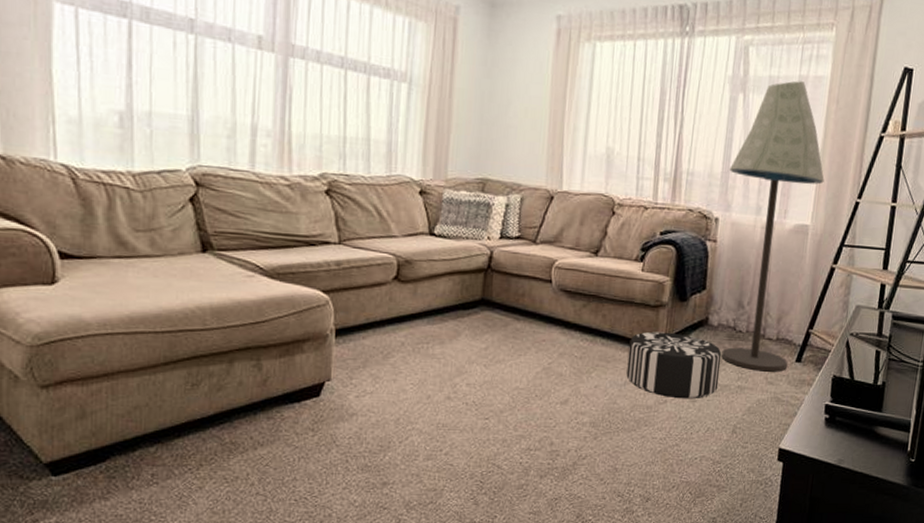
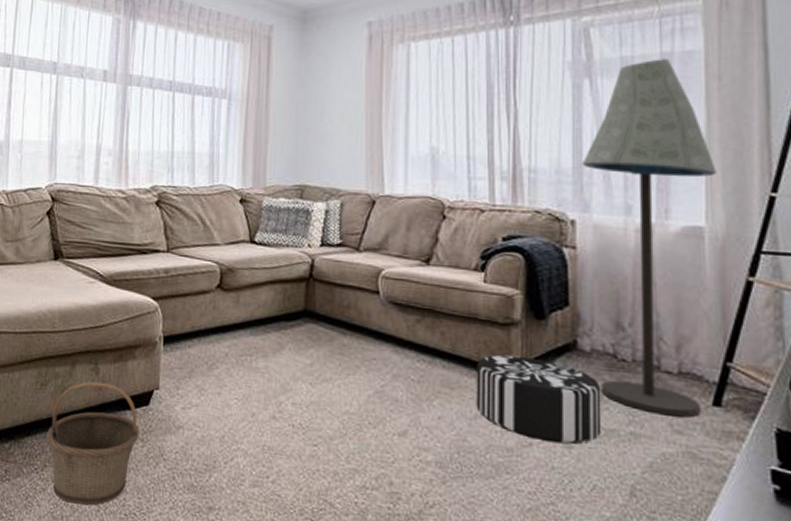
basket: none [201,377,309,497] -> present [46,381,139,505]

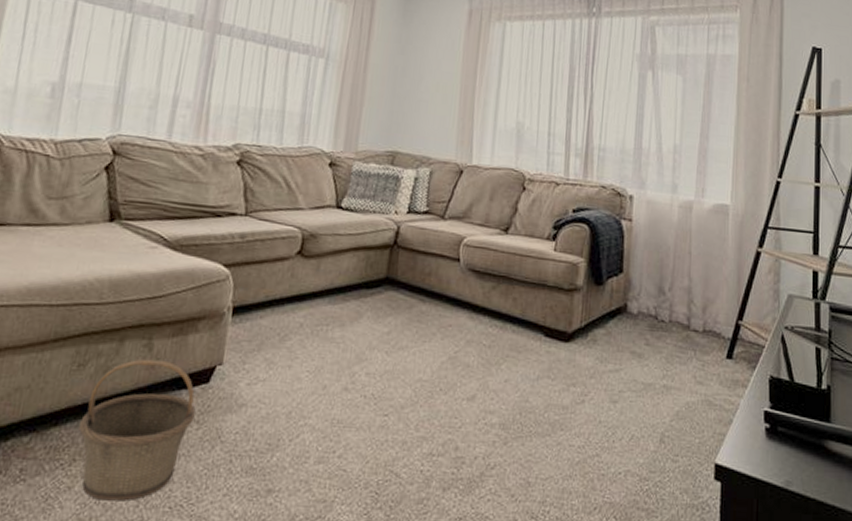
pouf: present [476,355,602,444] -> none [539,318,644,399]
floor lamp: present [581,59,717,418] -> none [641,59,741,370]

